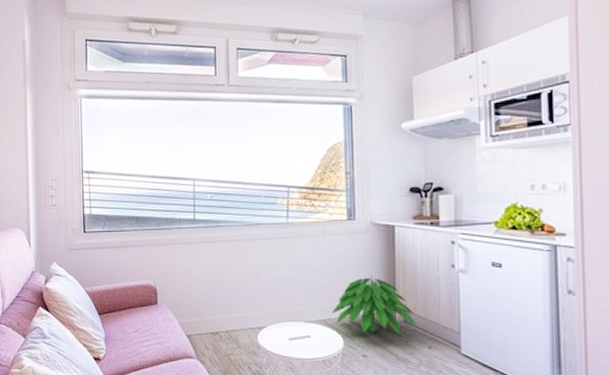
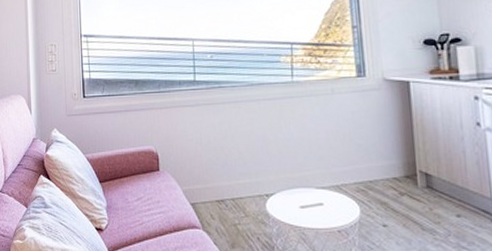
indoor plant: present [332,274,417,334] -> none [346,135,442,201]

